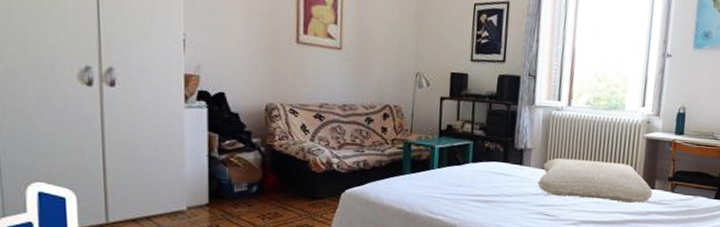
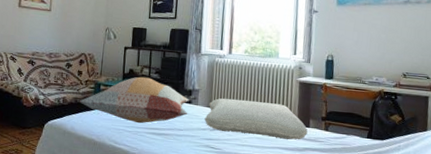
decorative pillow: none [384,133,530,190] -> present [79,76,197,124]

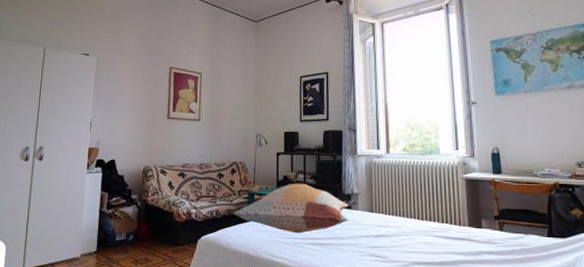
pillow: present [204,98,308,140] -> none [367,201,480,244]

